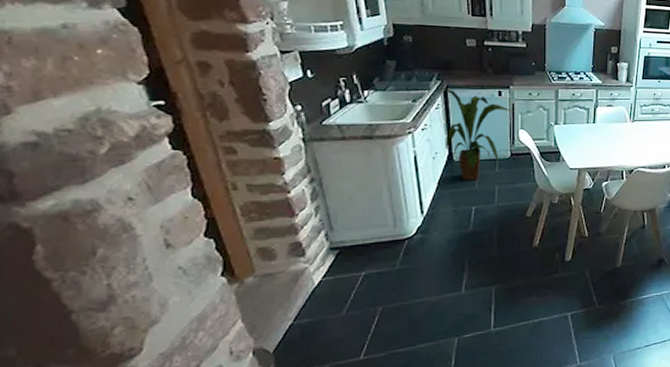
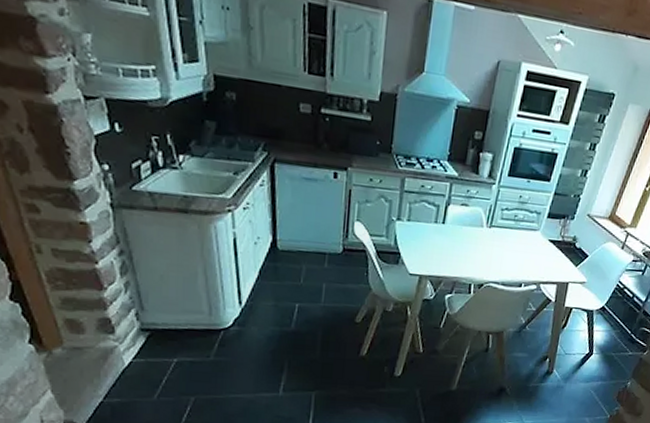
house plant: present [437,88,511,180] -> none [262,161,347,274]

